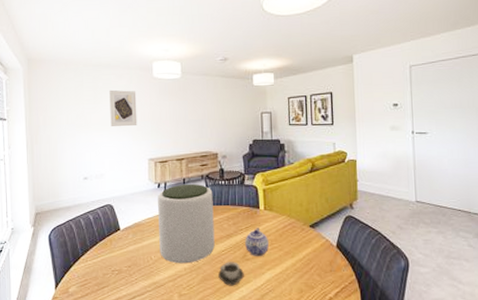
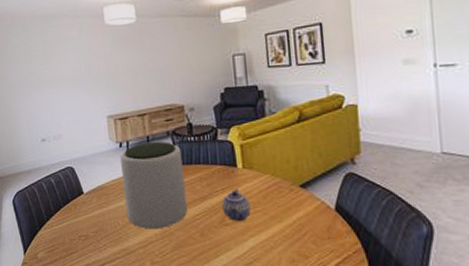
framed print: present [109,89,137,126] -> none [59,41,92,83]
cup: present [218,261,244,286] -> none [193,227,223,254]

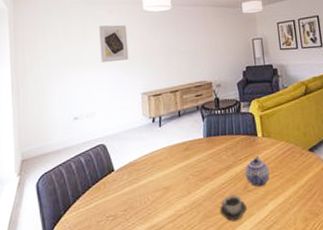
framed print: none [59,41,92,83] -> present [99,25,129,62]
plant pot: present [120,141,188,230] -> none [153,115,215,203]
cup: none [193,227,223,254] -> present [220,194,247,222]

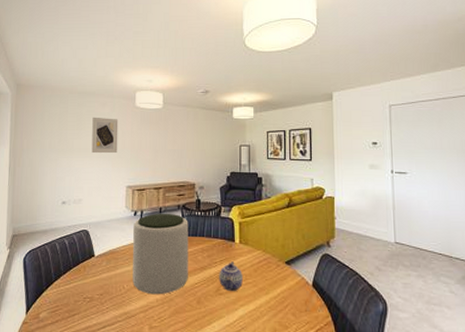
plant pot: none [153,115,215,203] -> present [132,213,189,295]
cup: present [220,194,247,222] -> none [191,295,217,321]

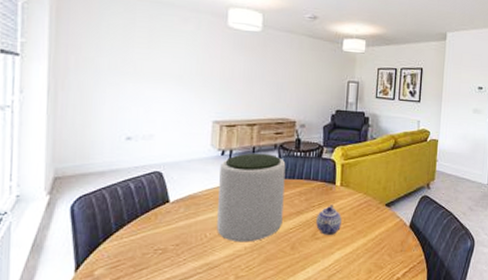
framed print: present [91,117,119,153] -> none [168,34,205,81]

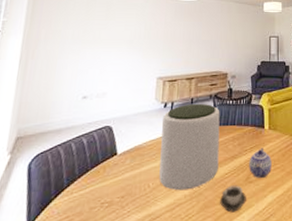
cup: none [283,240,312,267] -> present [220,185,246,213]

